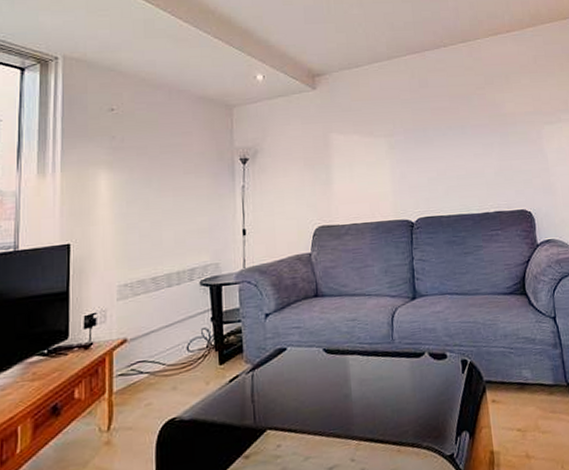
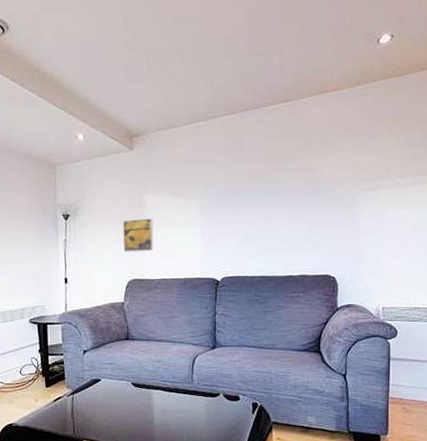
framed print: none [307,158,342,197] -> present [123,218,154,253]

